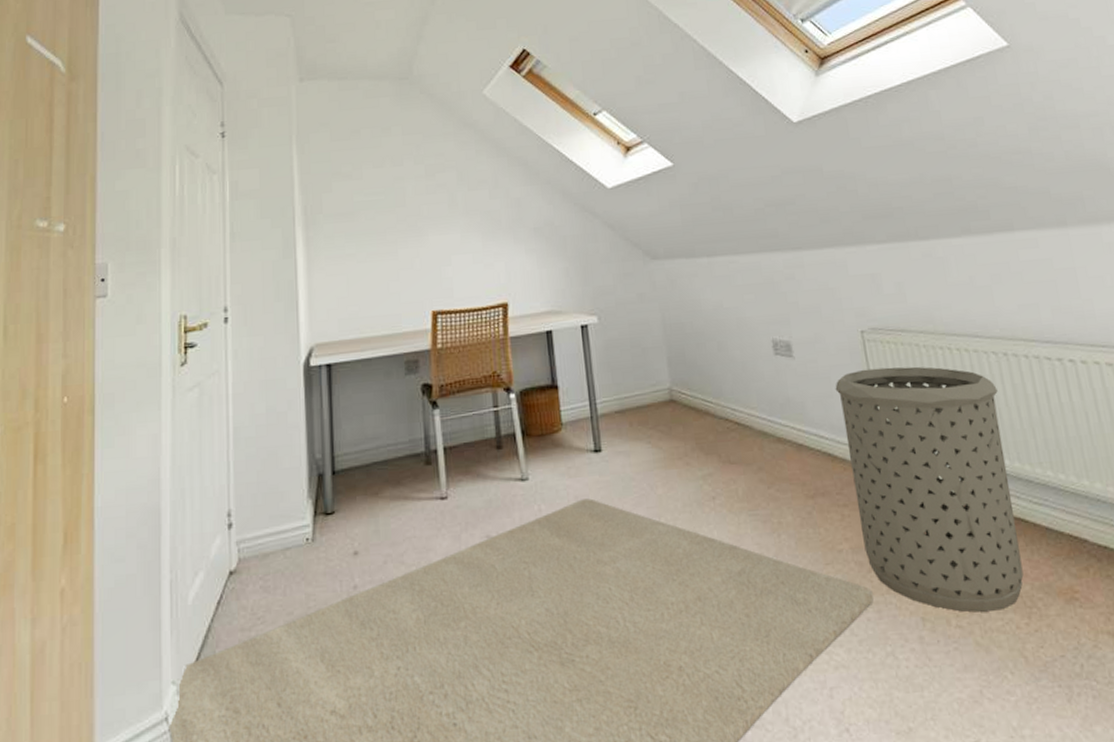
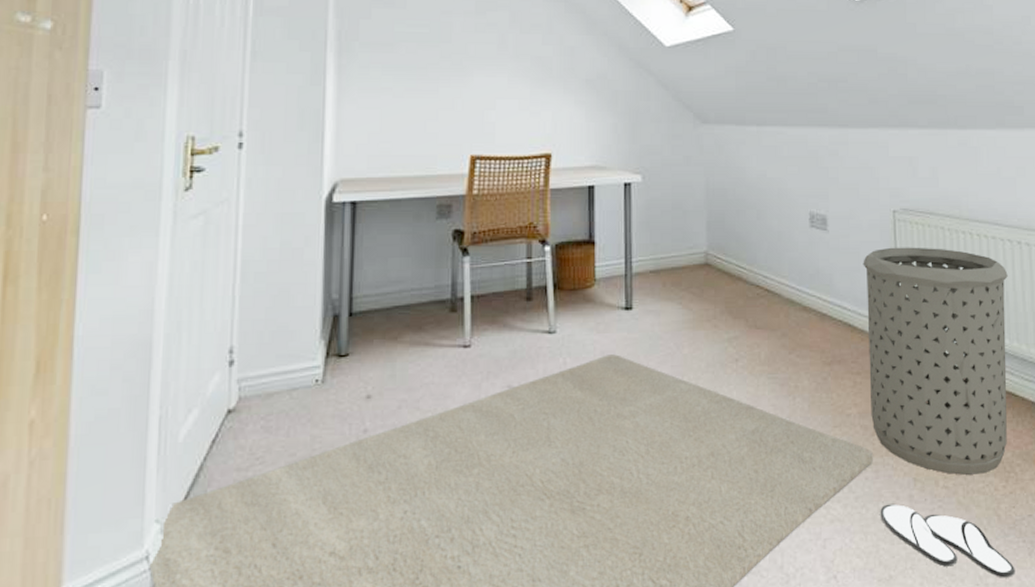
slippers: none [888,646,1055,729] -> present [880,503,1015,578]

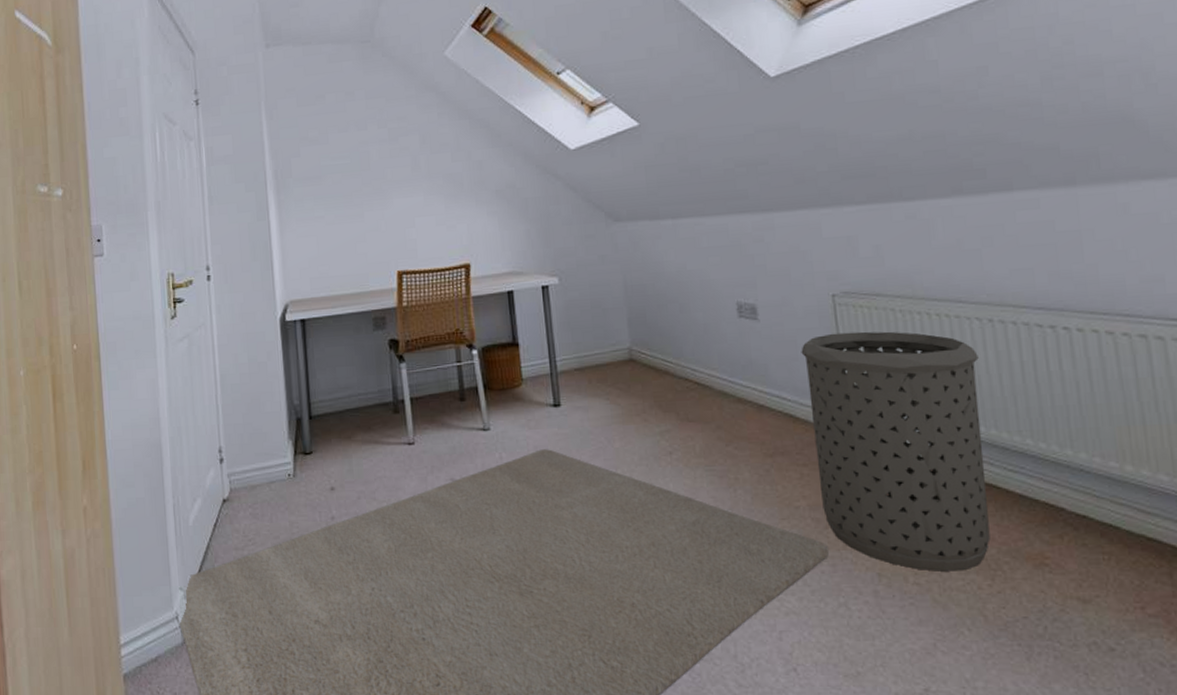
slippers: present [880,503,1015,578] -> none [841,599,1011,682]

